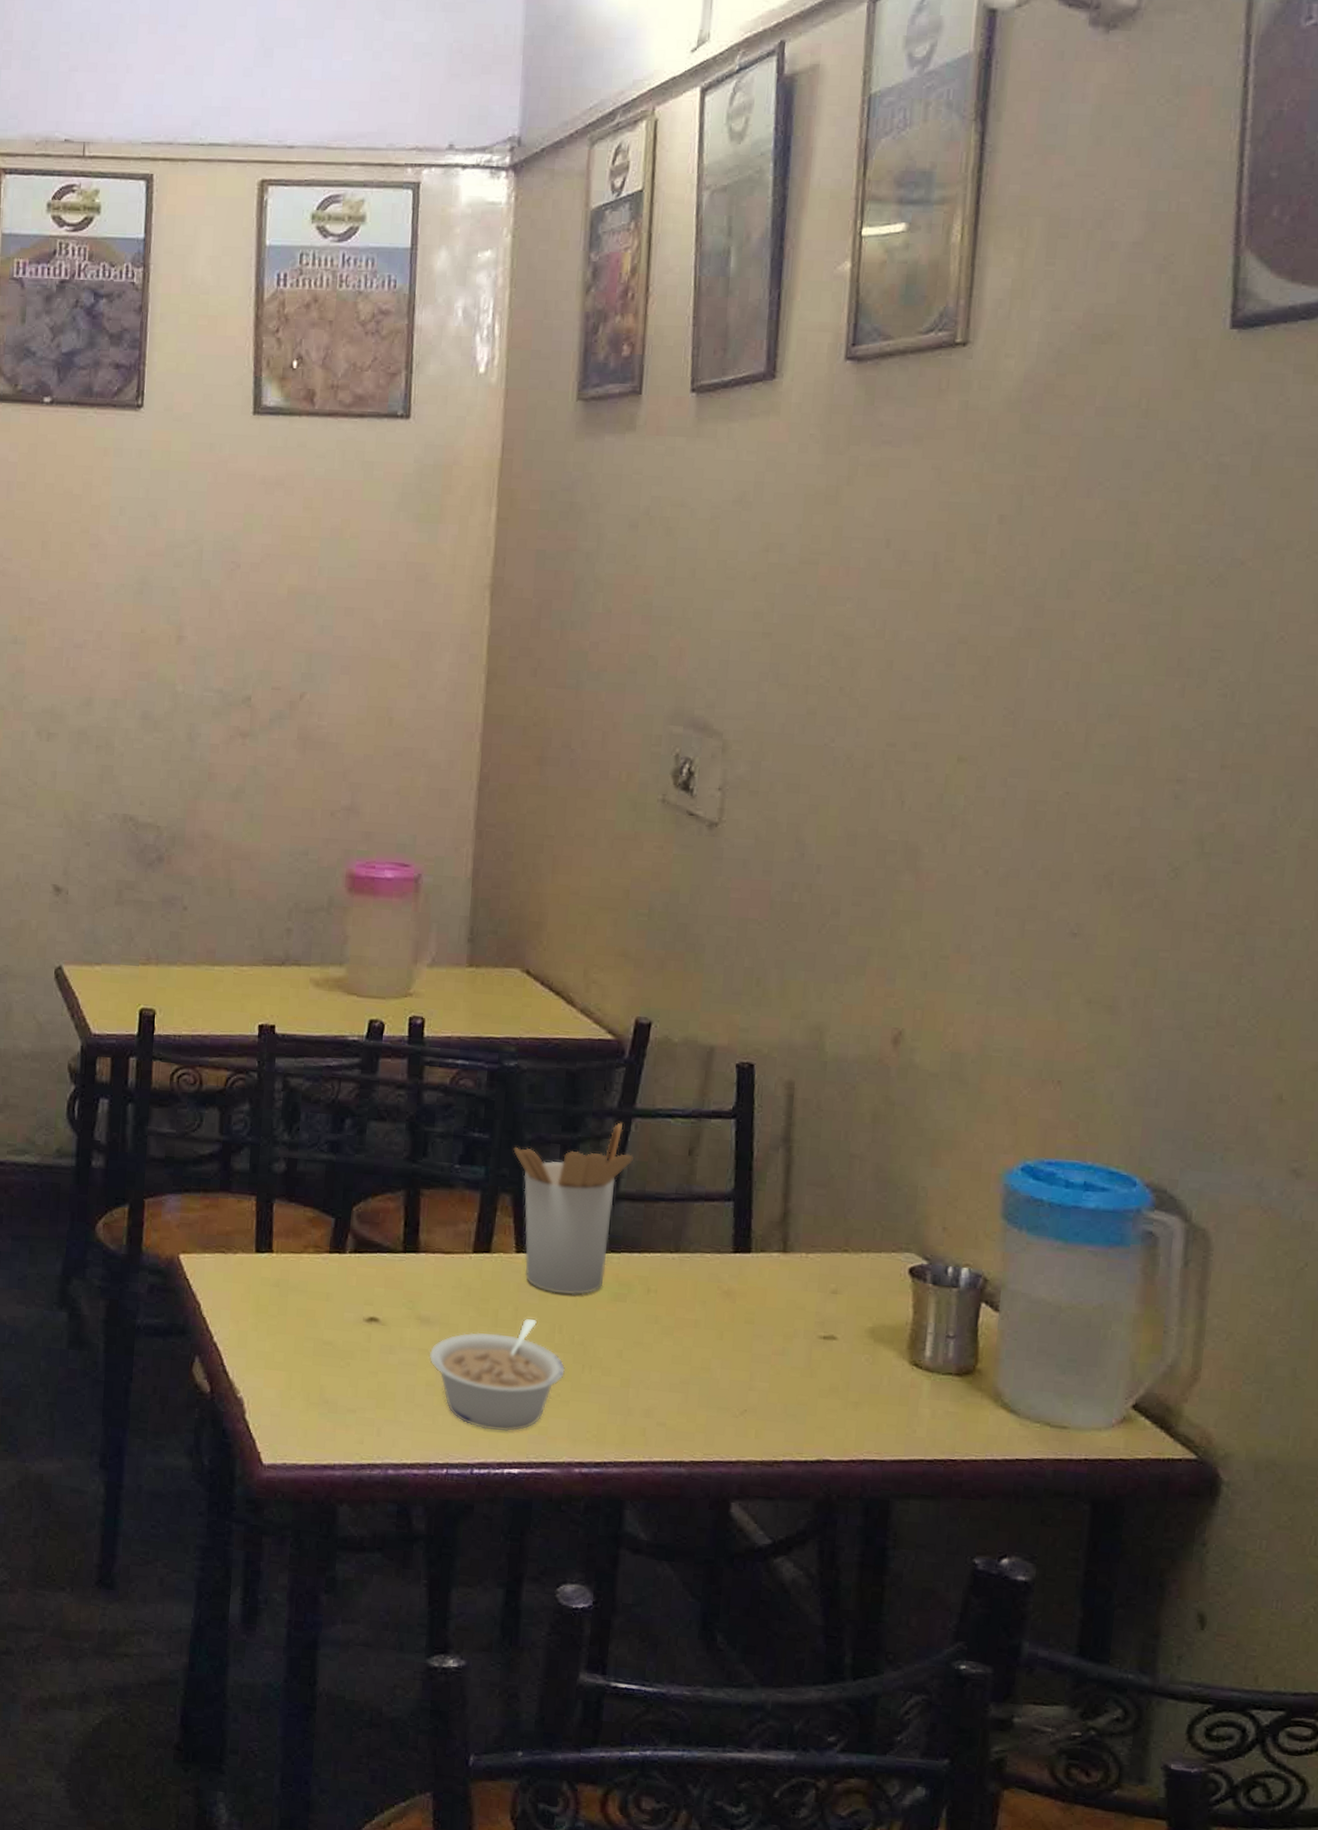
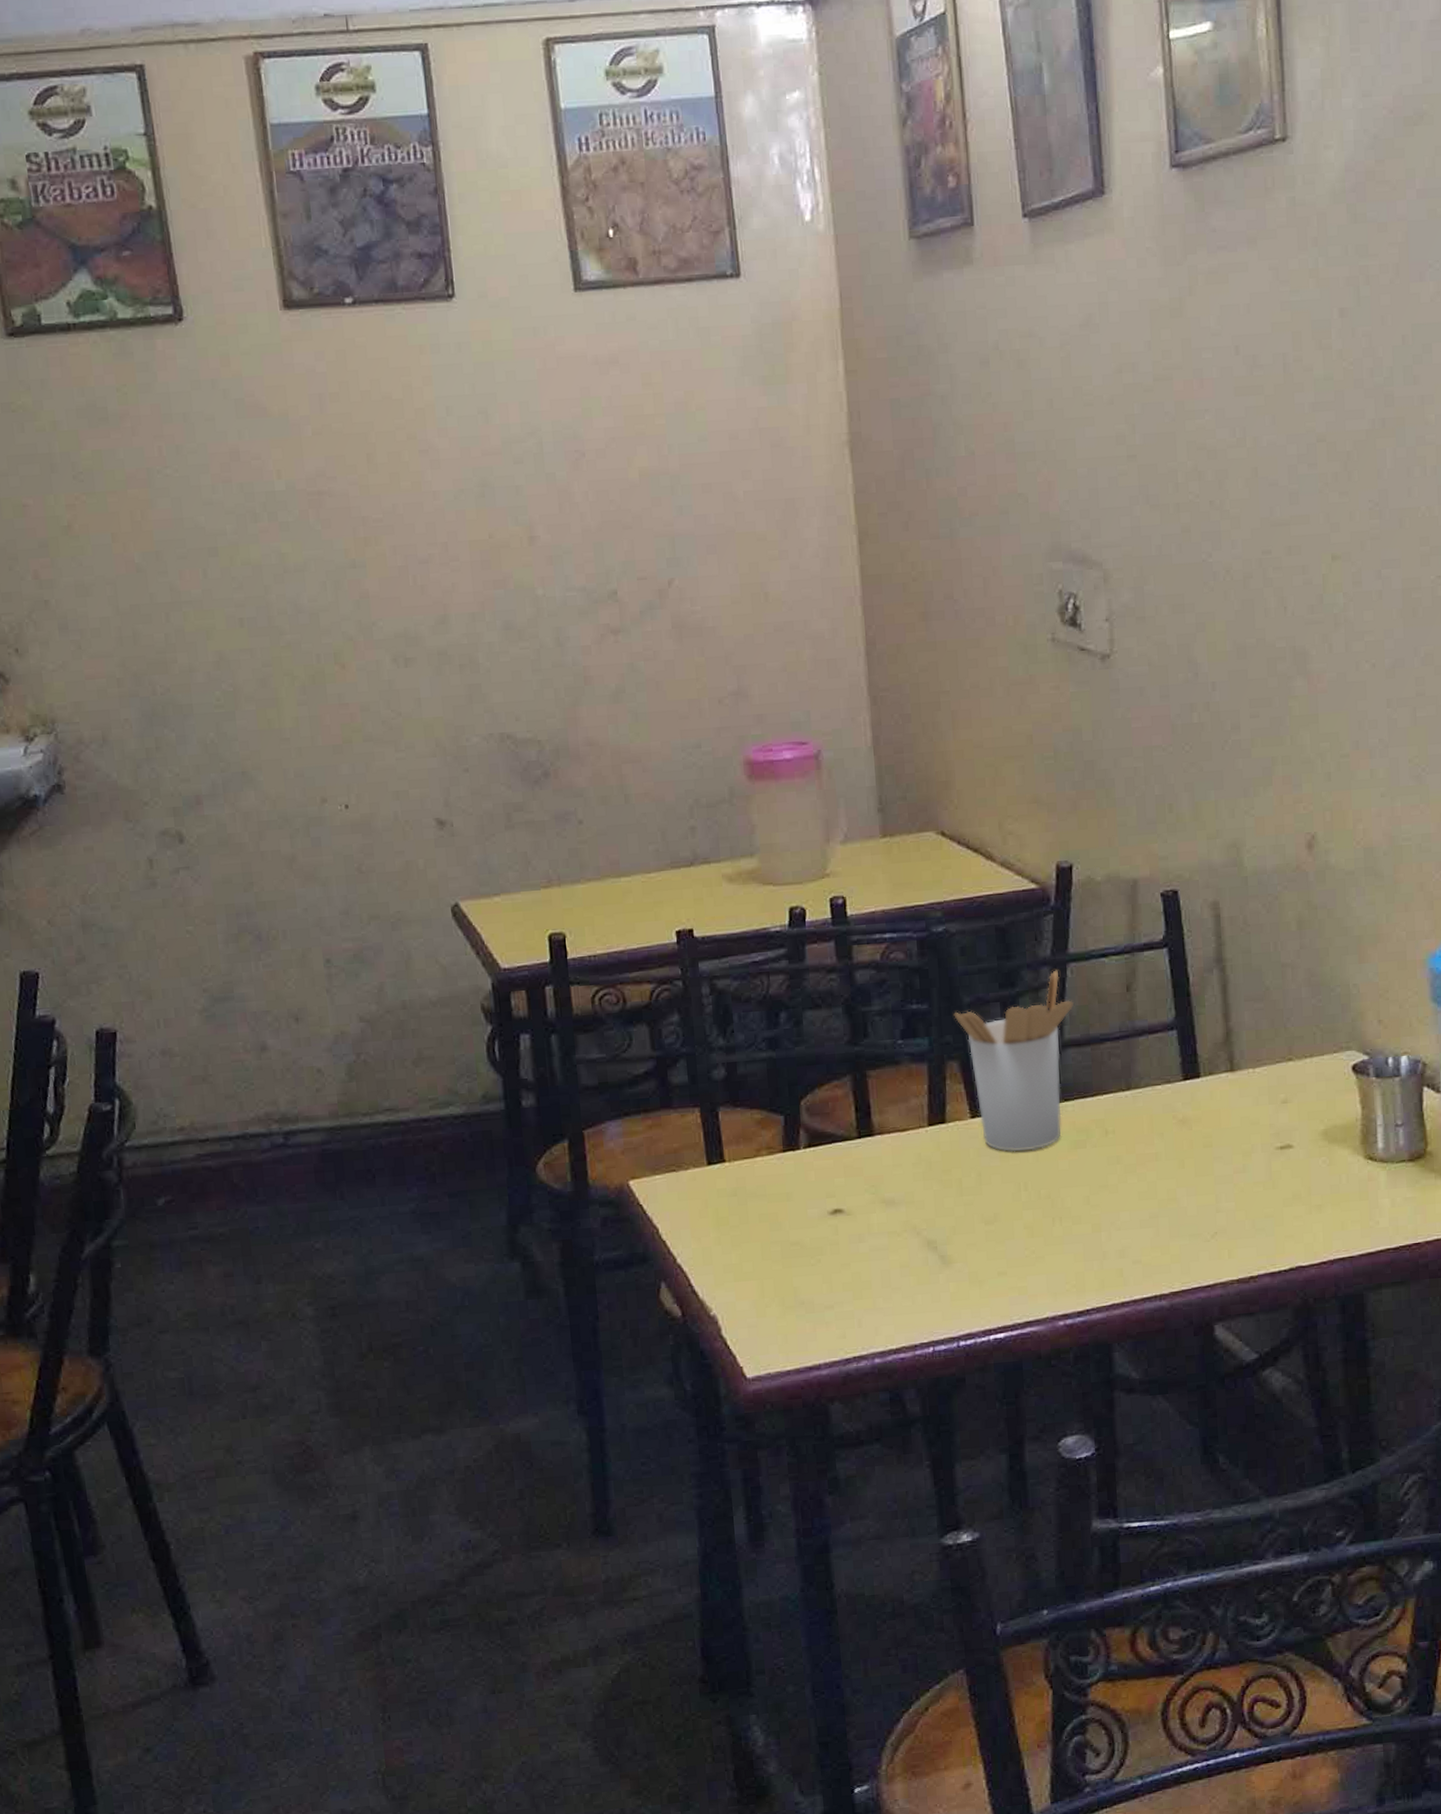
legume: present [428,1318,566,1432] -> none [898,1181,1037,1300]

